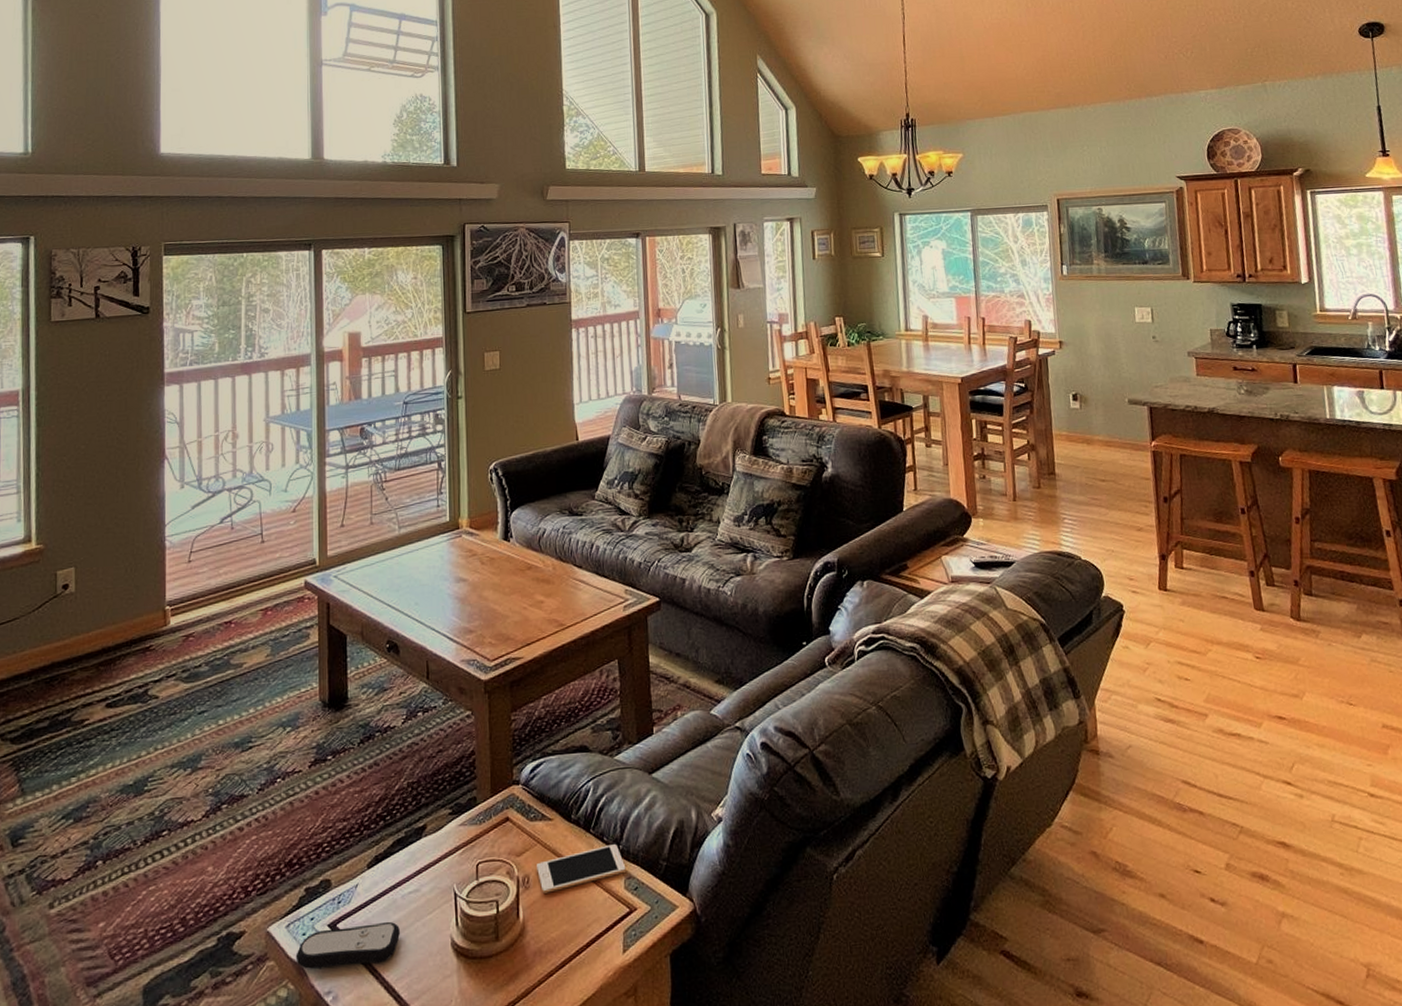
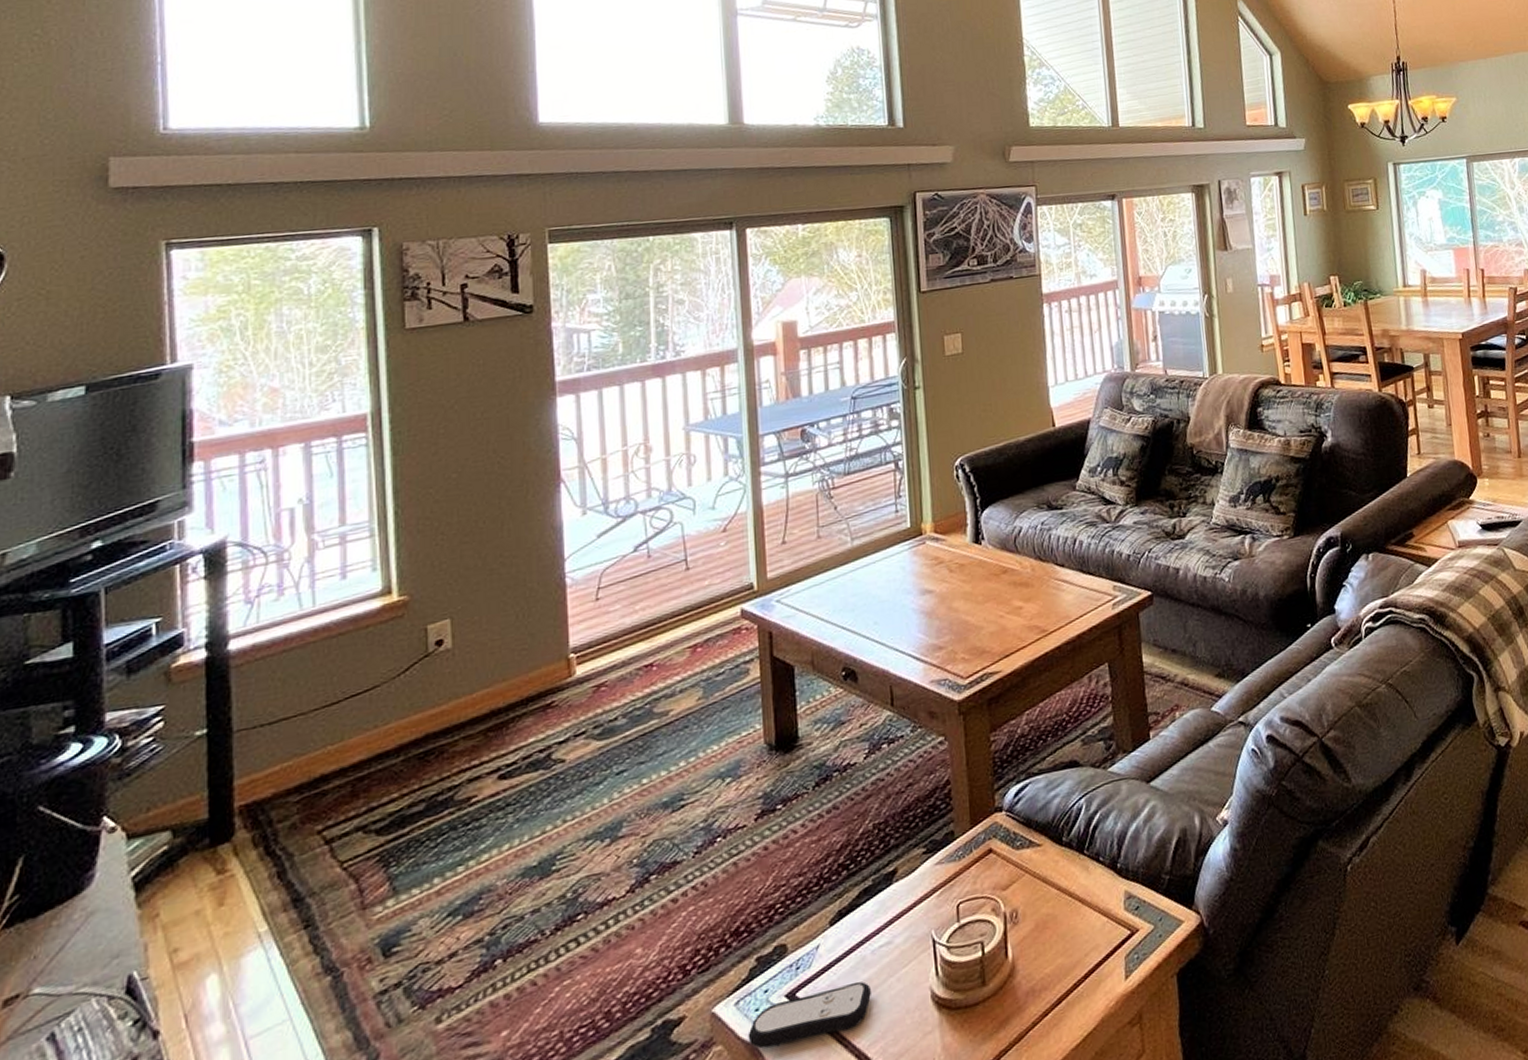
cell phone: present [537,844,626,894] -> none [1026,863,1126,927]

